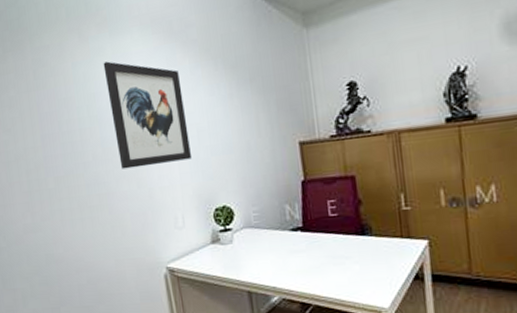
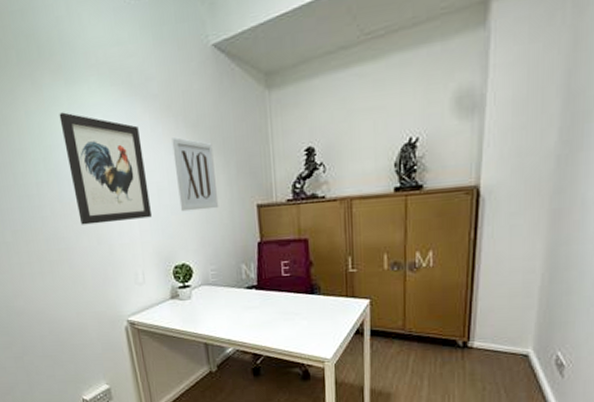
wall art: none [211,79,260,152] -> present [171,137,219,212]

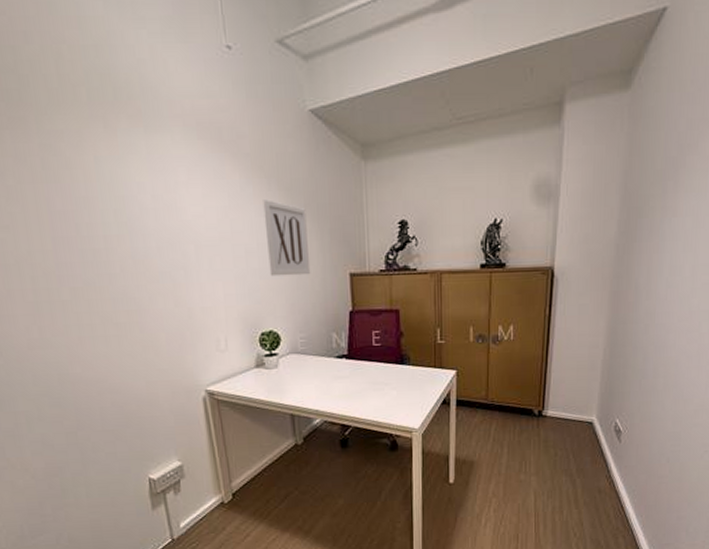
wall art: present [59,112,151,225] -> none [136,162,238,285]

